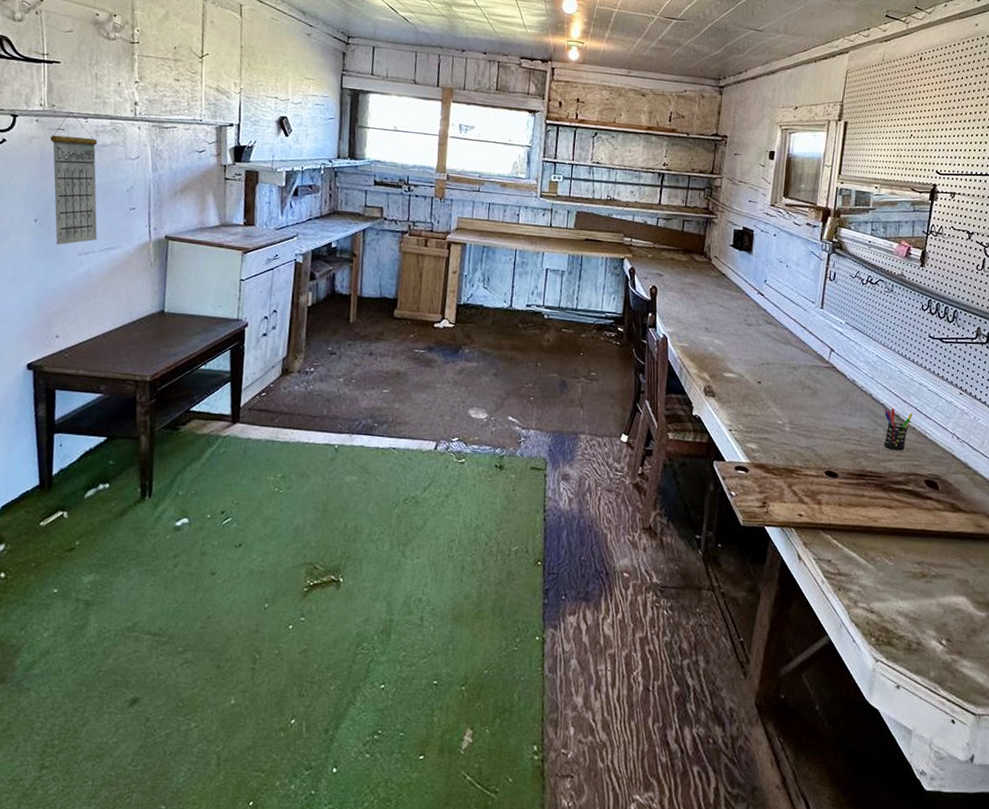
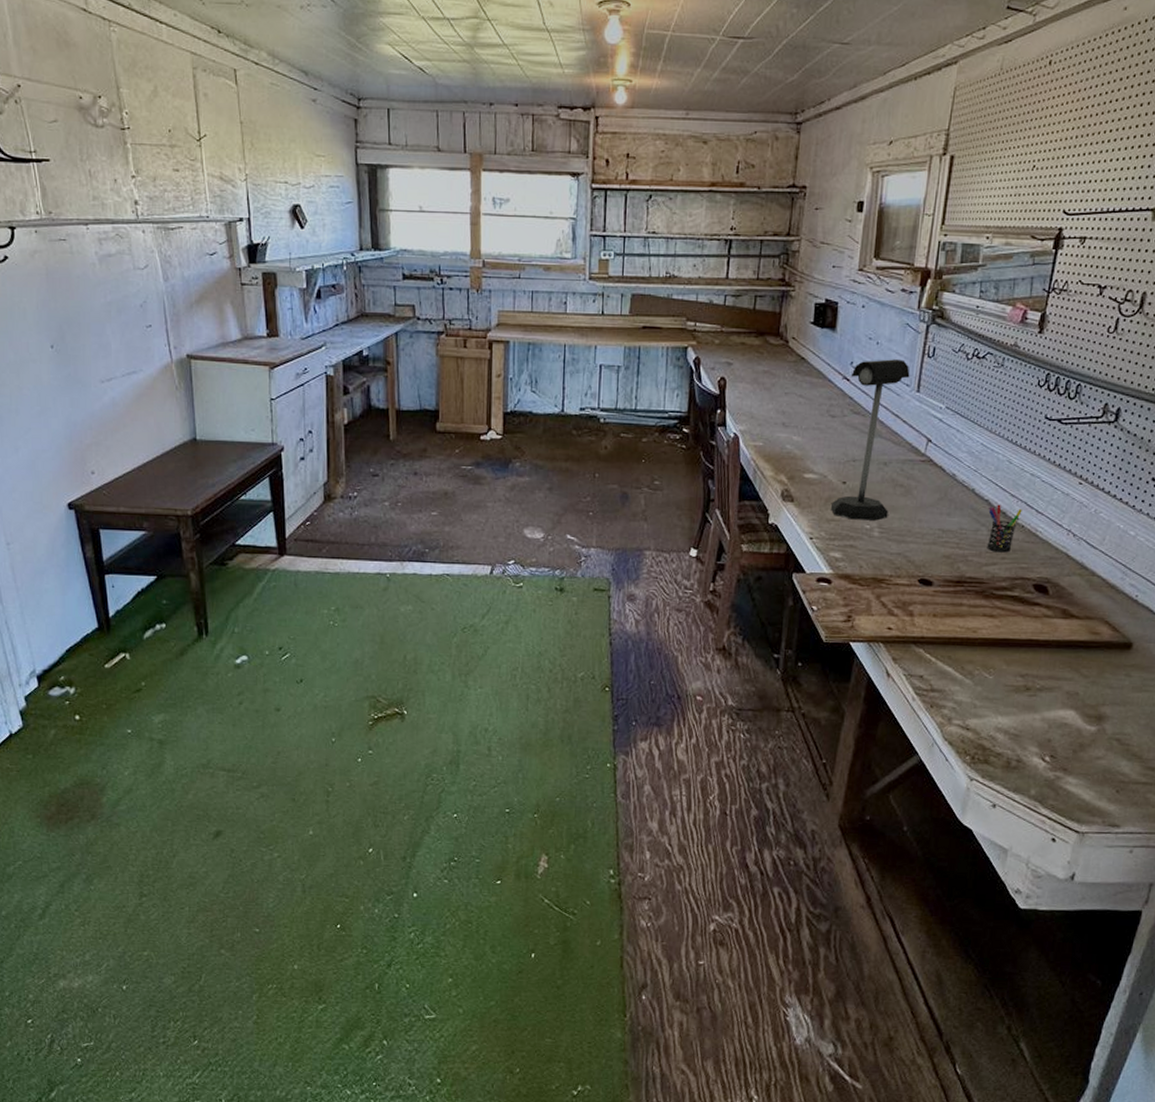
calendar: present [50,112,98,245] -> none [53,218,117,372]
desk lamp: none [747,279,815,417] -> present [830,359,910,521]

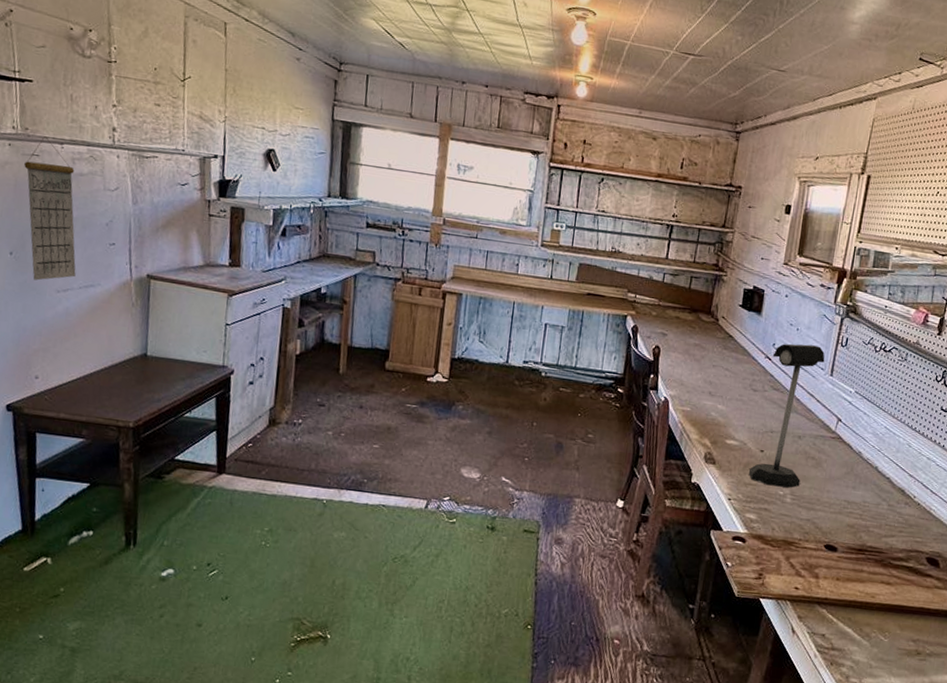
calendar: none [53,218,117,372] -> present [24,136,76,281]
pen holder: present [986,504,1022,553] -> none [886,482,919,527]

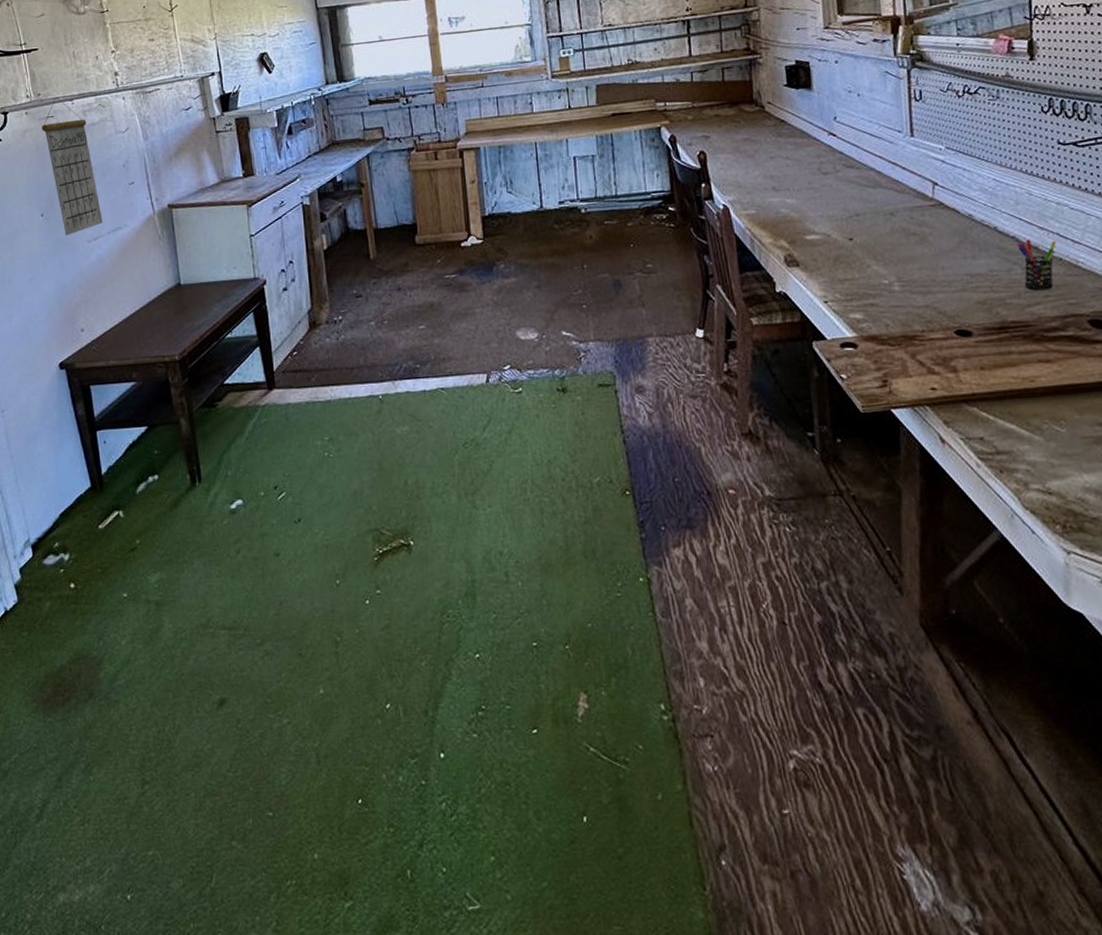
desk lamp: present [748,343,825,488] -> none [836,107,906,277]
pen holder: none [886,482,919,527] -> present [1017,239,1056,291]

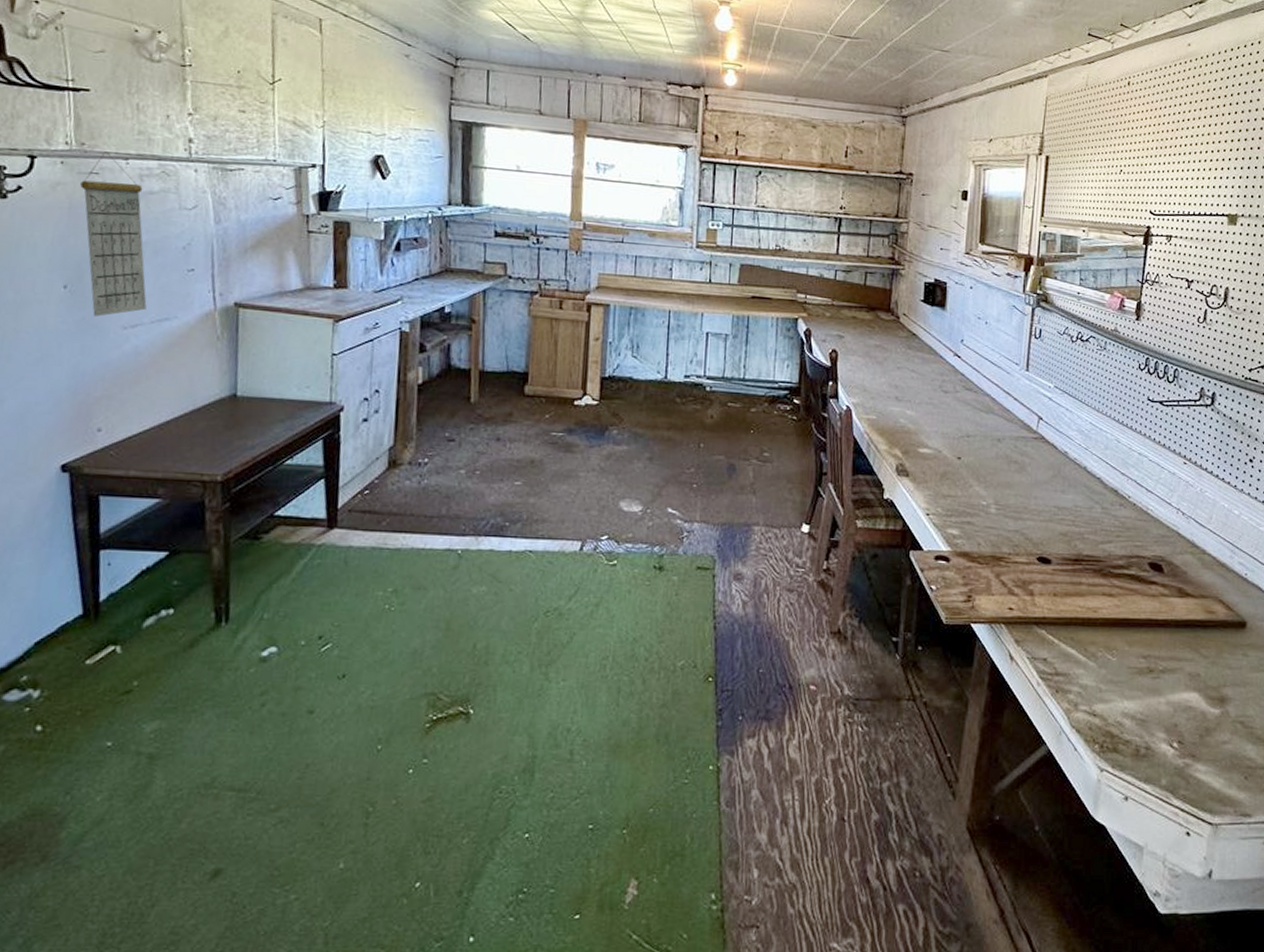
pen holder: present [1017,239,1056,291] -> none [1101,482,1133,531]

